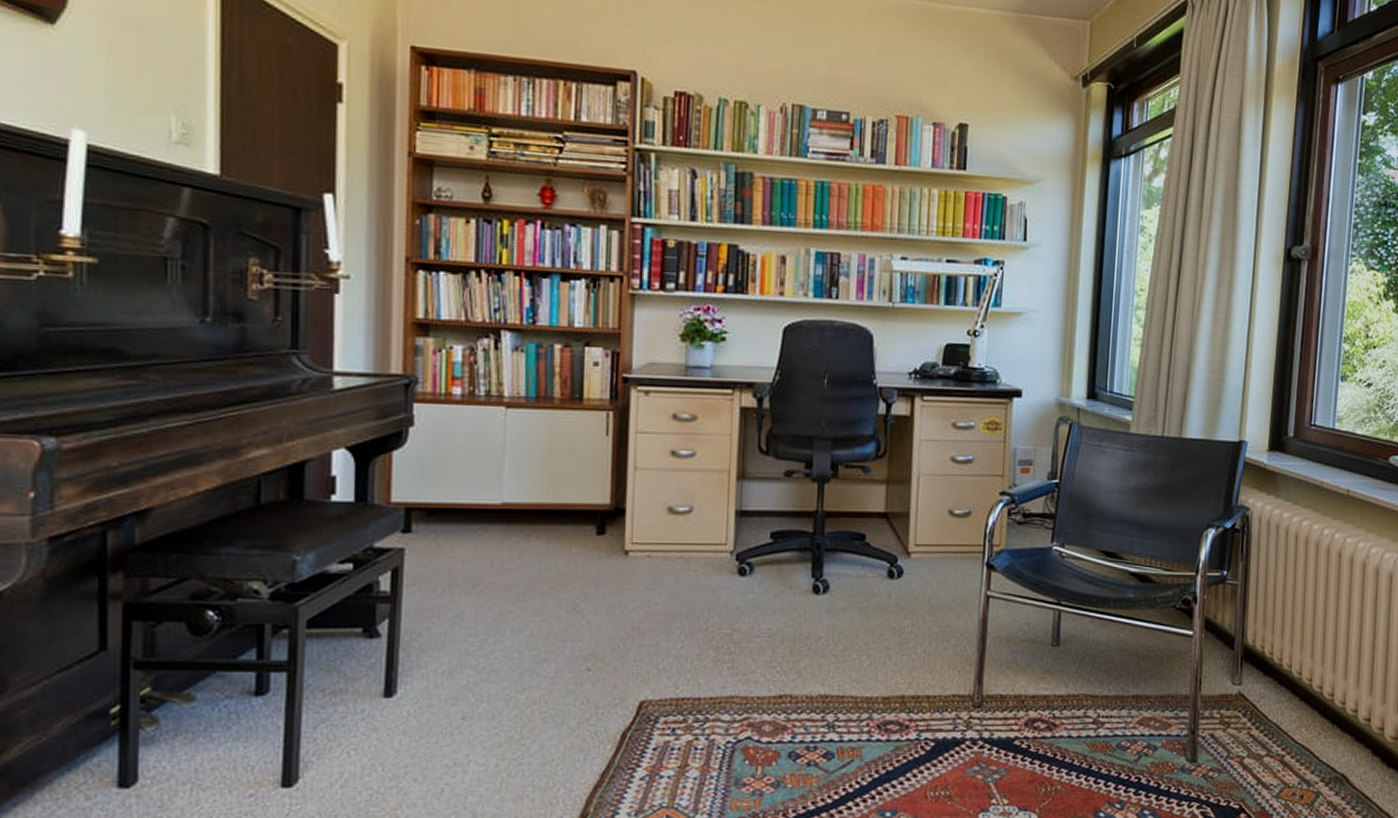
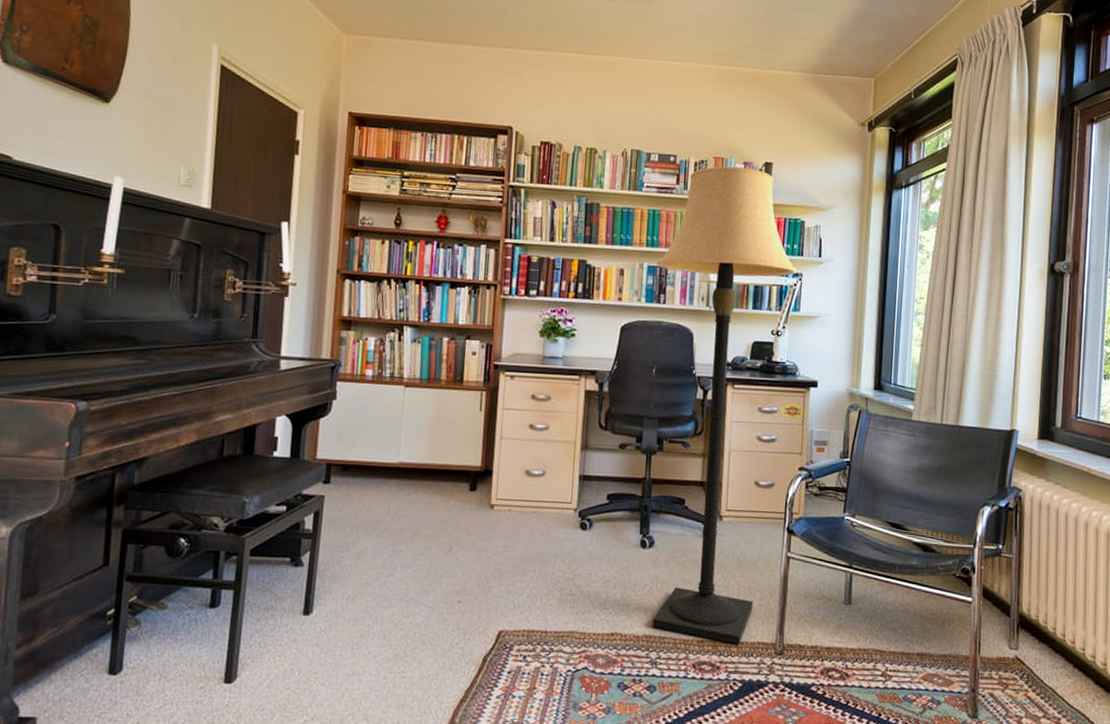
lamp: none [826,127,997,699] -> present [652,166,797,644]

